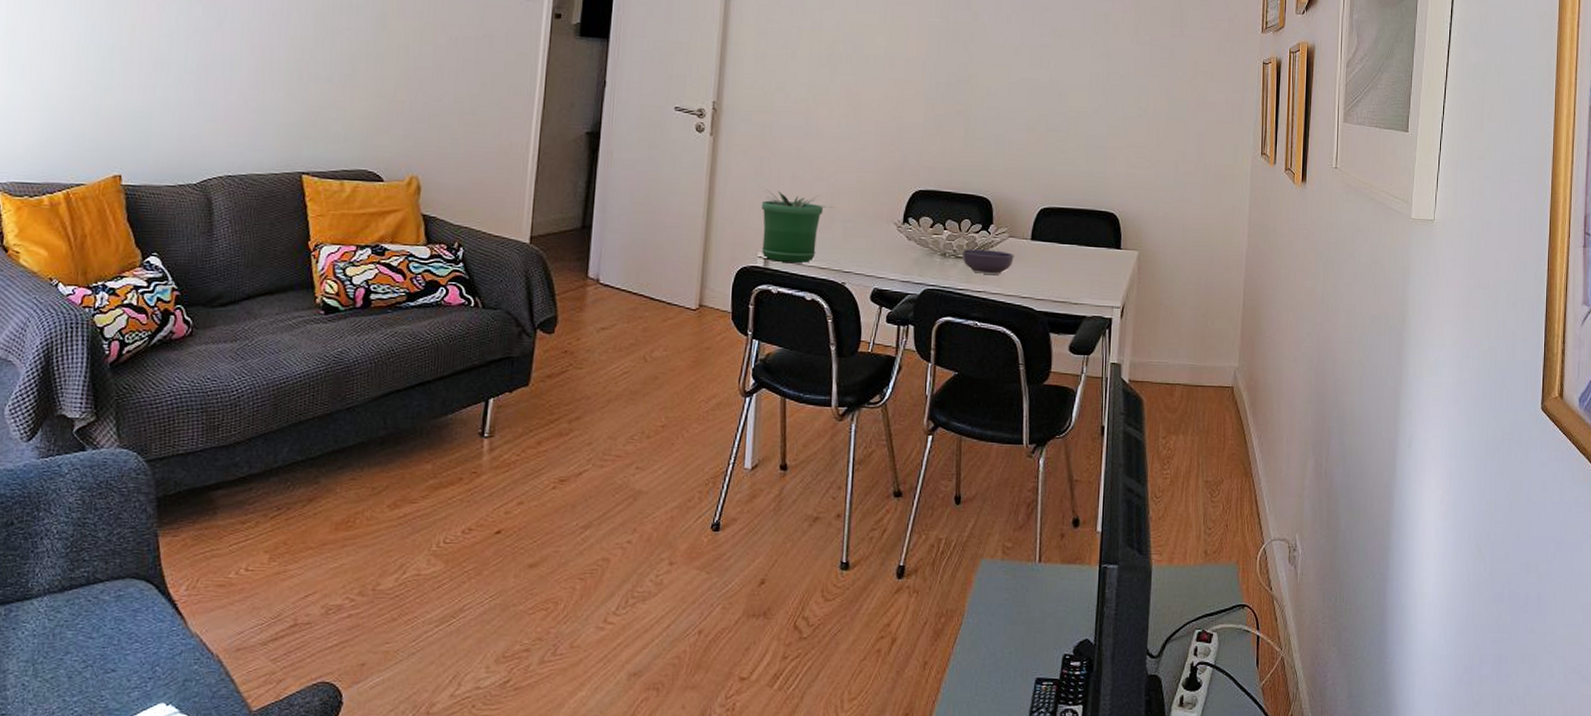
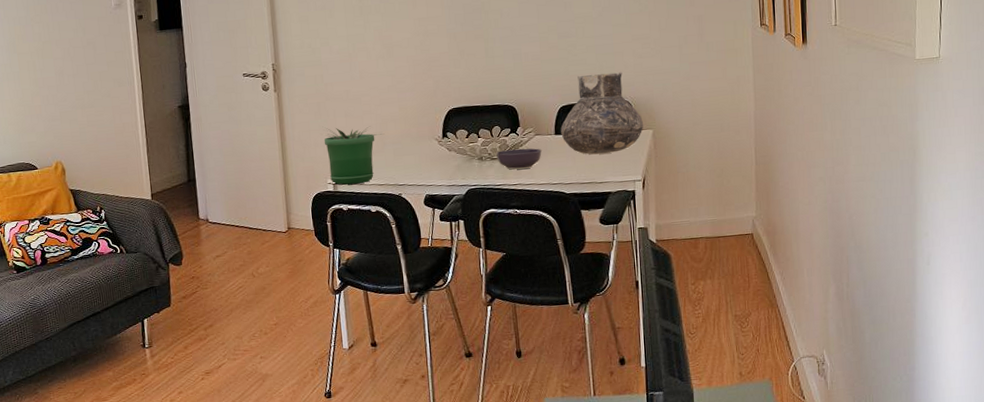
vase: none [1038,176,1130,271] -> present [561,72,644,155]

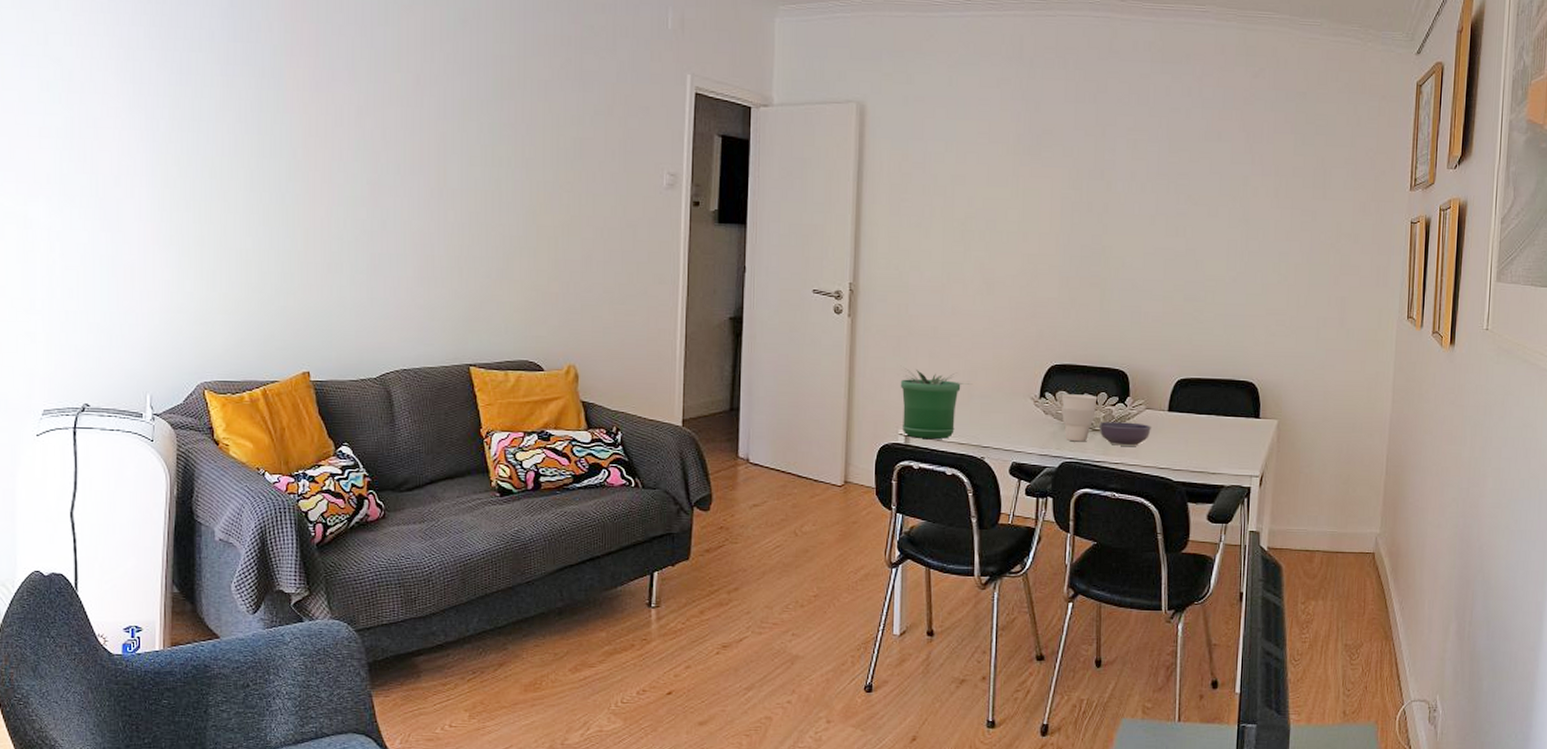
cup: none [461,129,493,171] -> present [1061,394,1098,442]
vase: present [561,72,644,155] -> none [1175,346,1269,441]

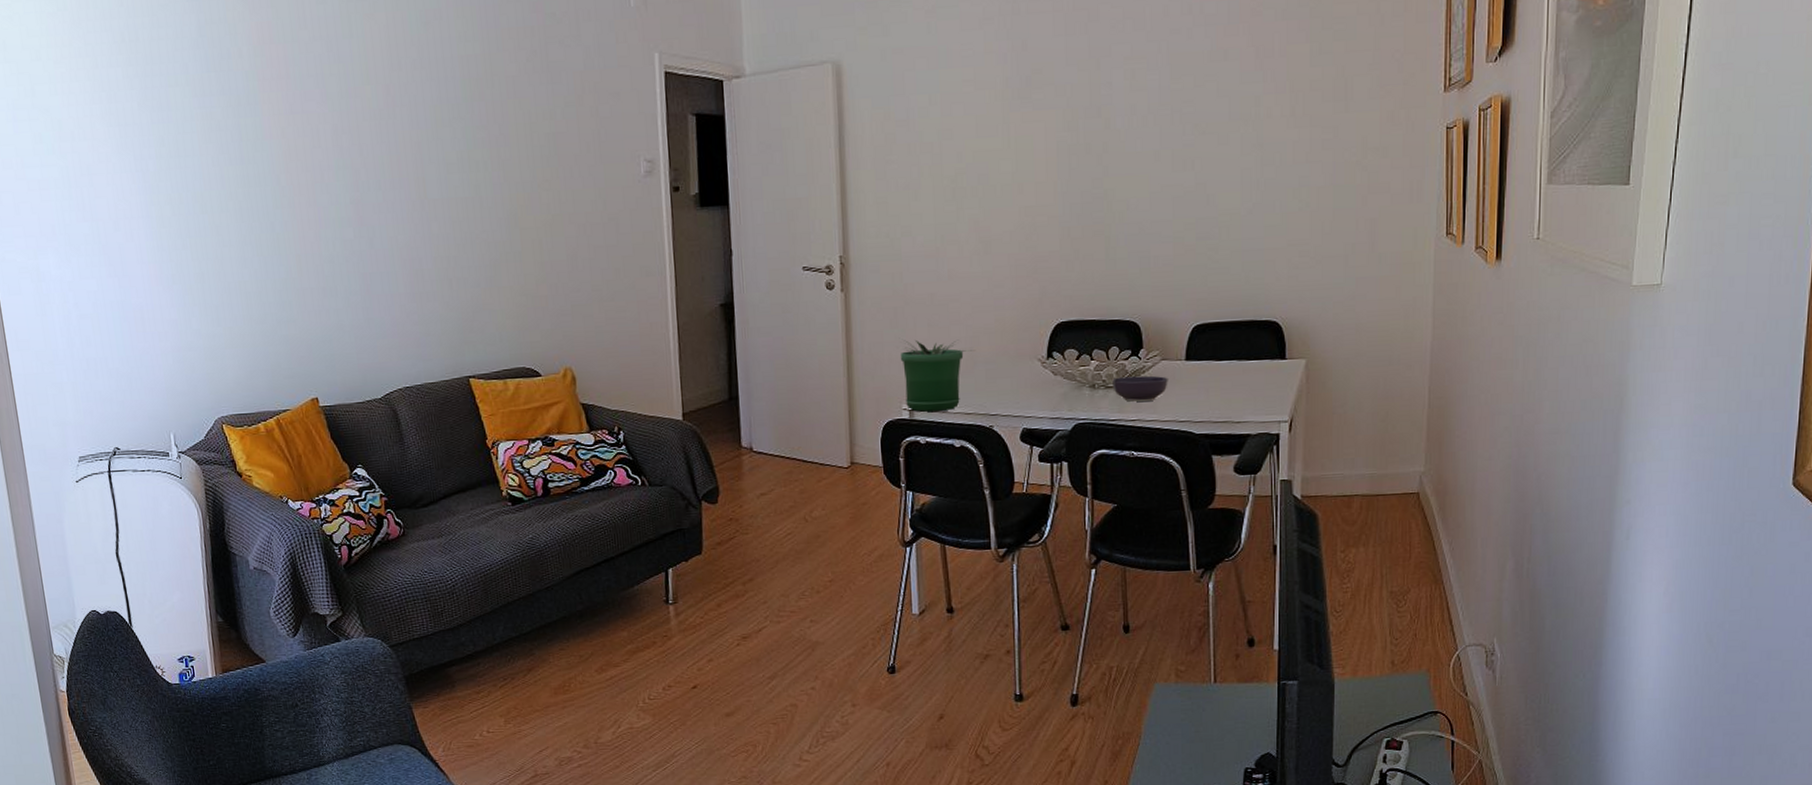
cup: present [1061,394,1098,442] -> none [1070,350,1109,402]

